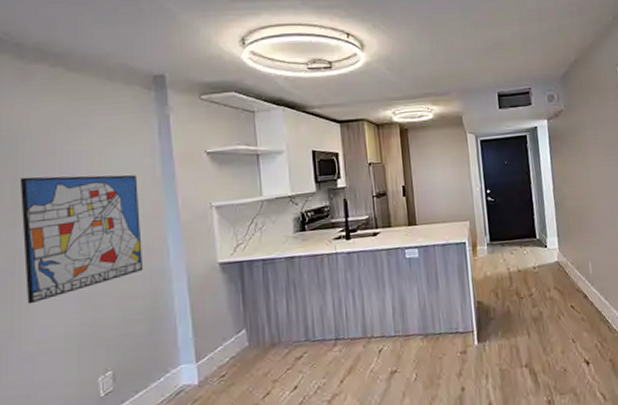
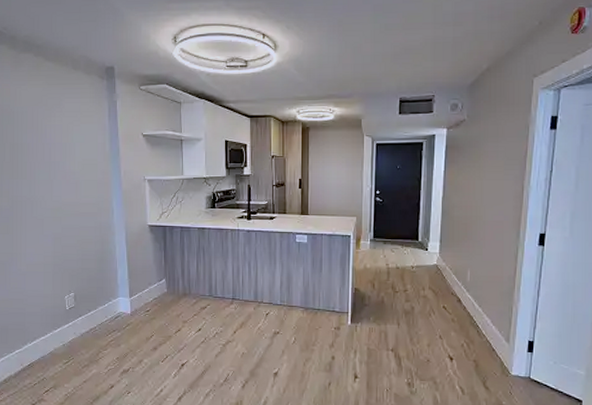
wall art: present [19,175,142,305] -> none [15,143,95,237]

